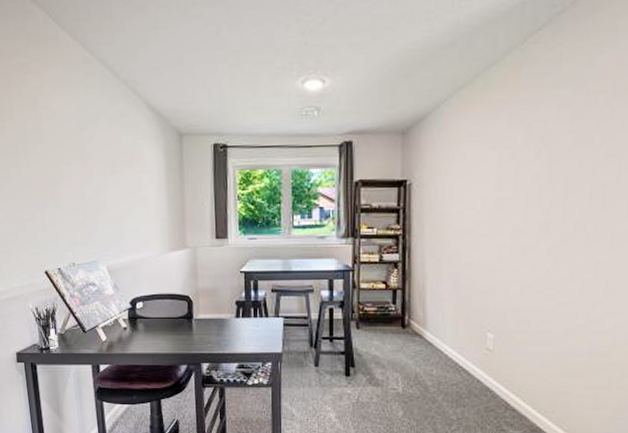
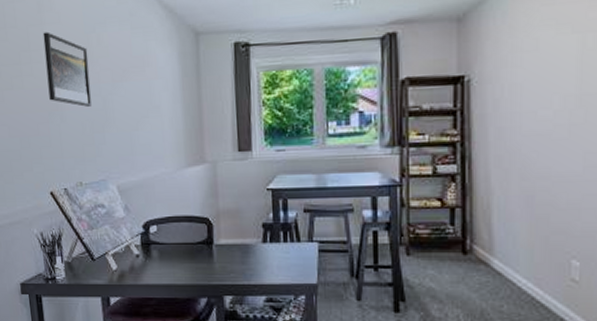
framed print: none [39,126,85,196] -> present [43,31,92,107]

